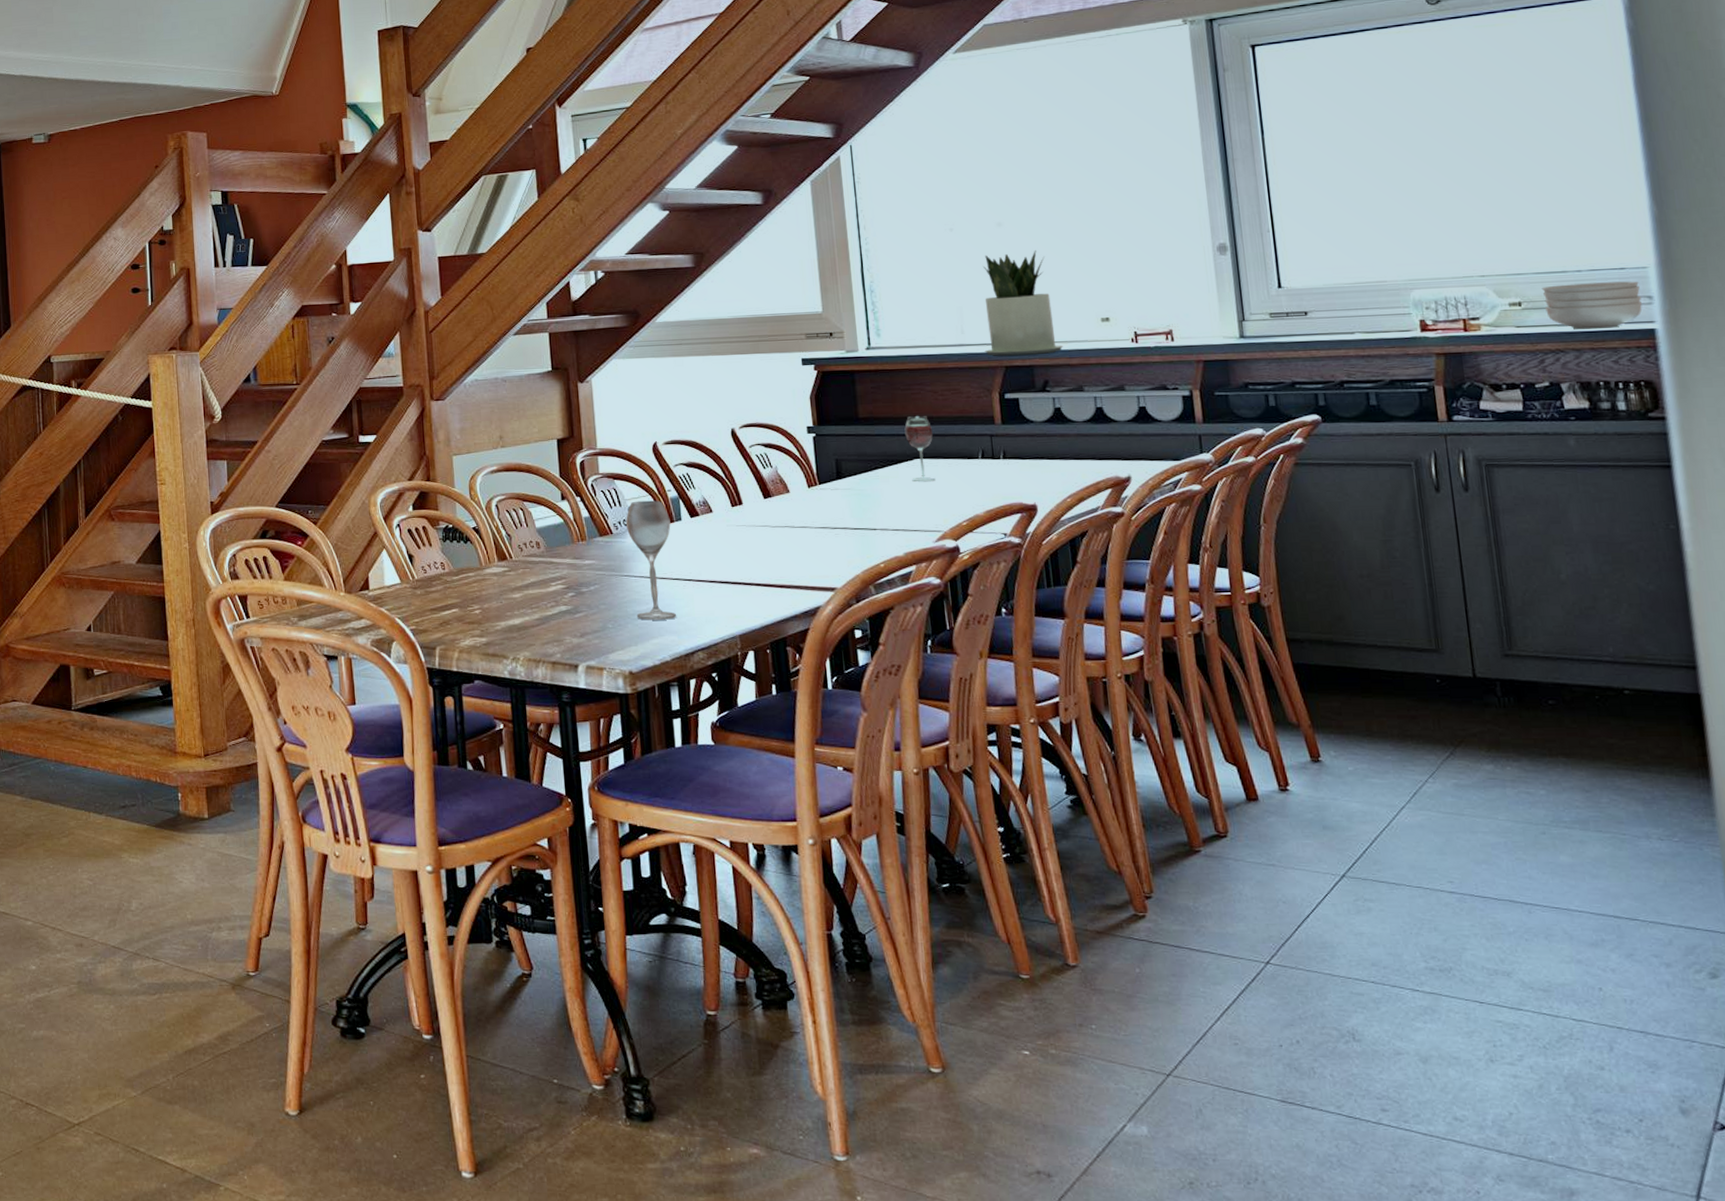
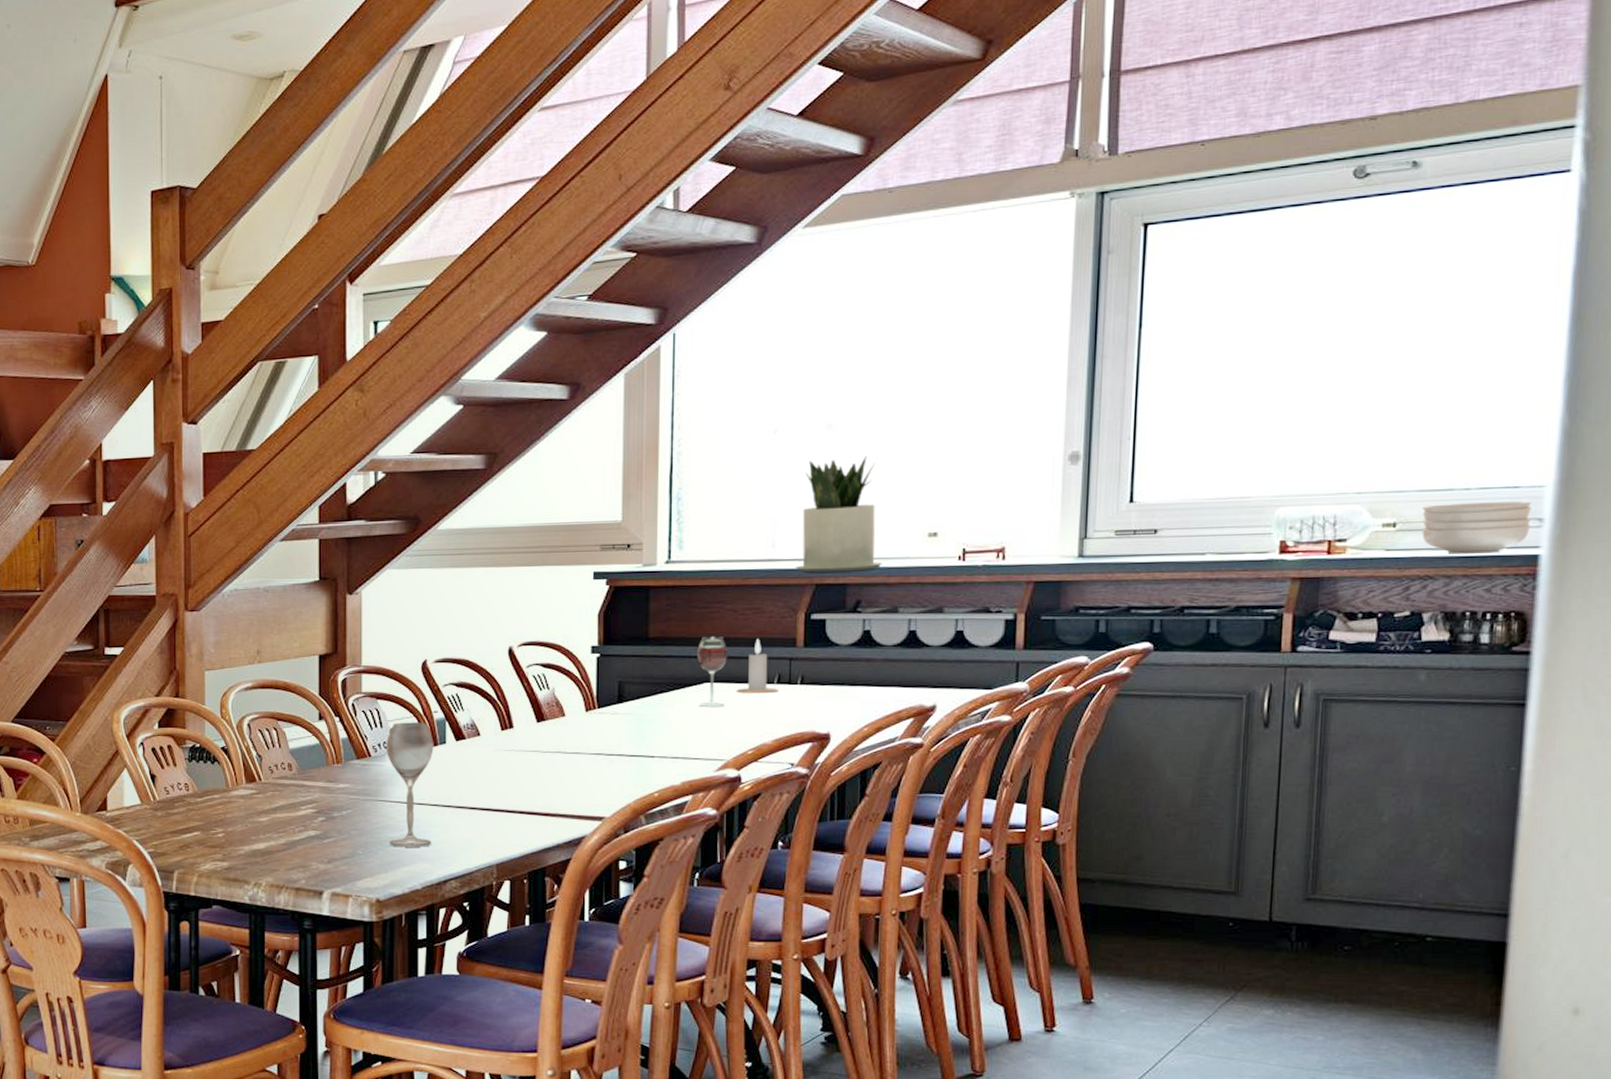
candle: none [944,417,984,469] -> present [736,638,778,694]

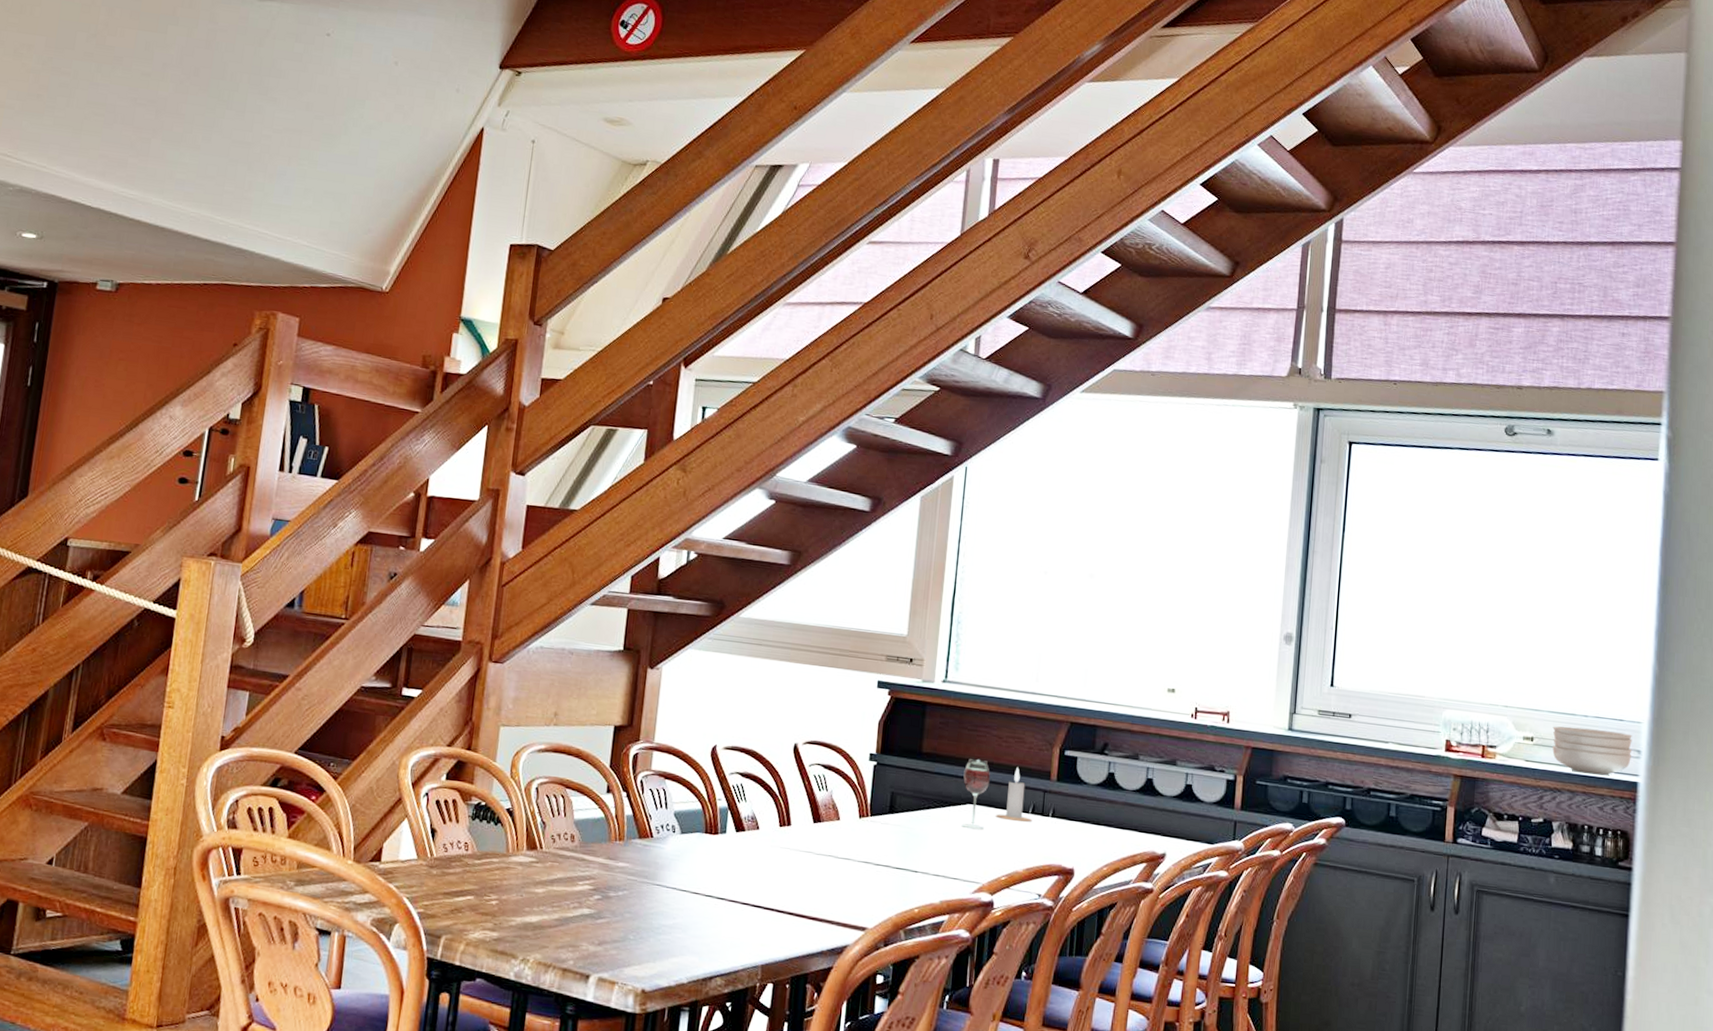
wineglass: present [387,722,434,847] -> none [660,805,715,939]
planter: present [795,456,882,574] -> none [1054,605,1128,717]

